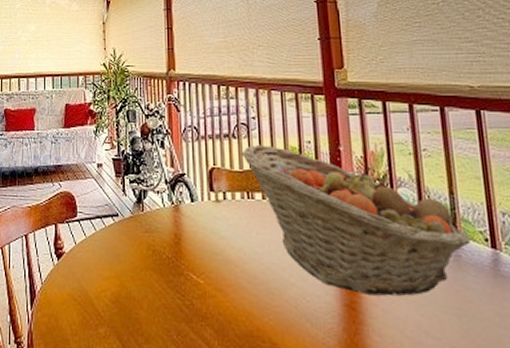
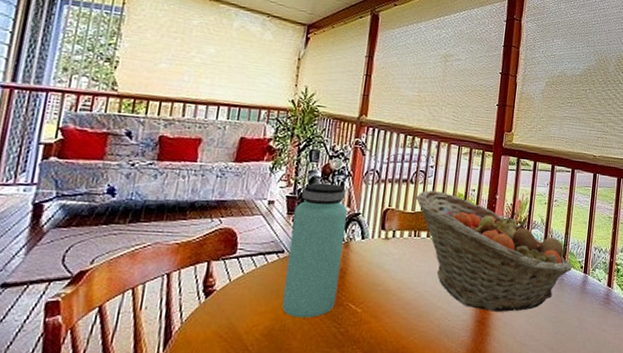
bottle: none [122,143,176,287] -> present [282,182,348,318]

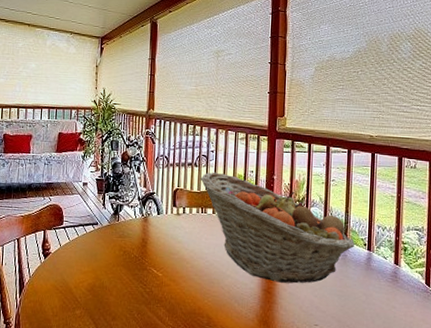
bottle: present [282,182,348,318] -> none [99,167,145,279]

